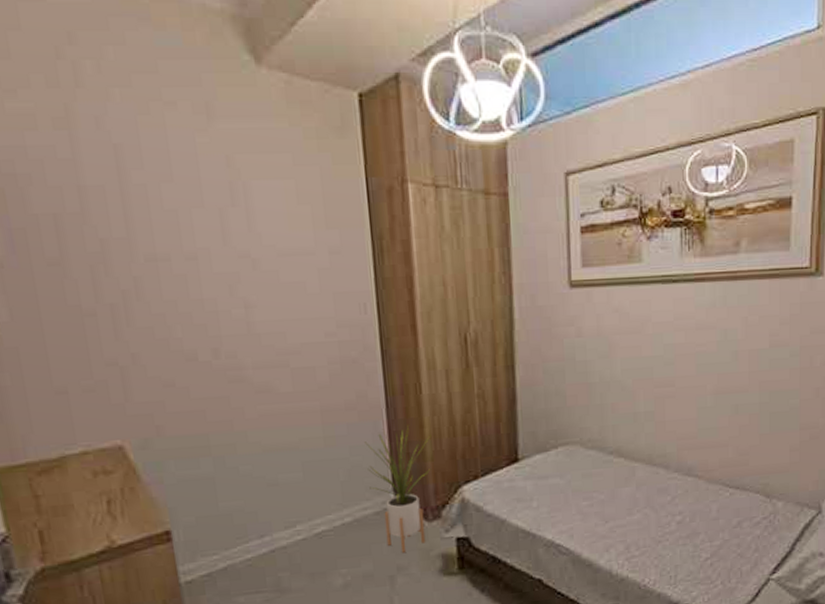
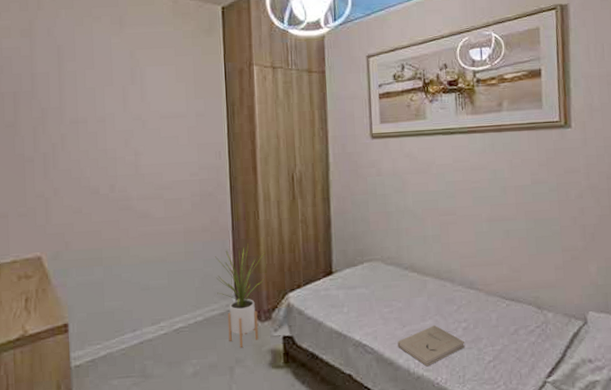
book: none [598,519,678,567] -> present [397,324,465,367]

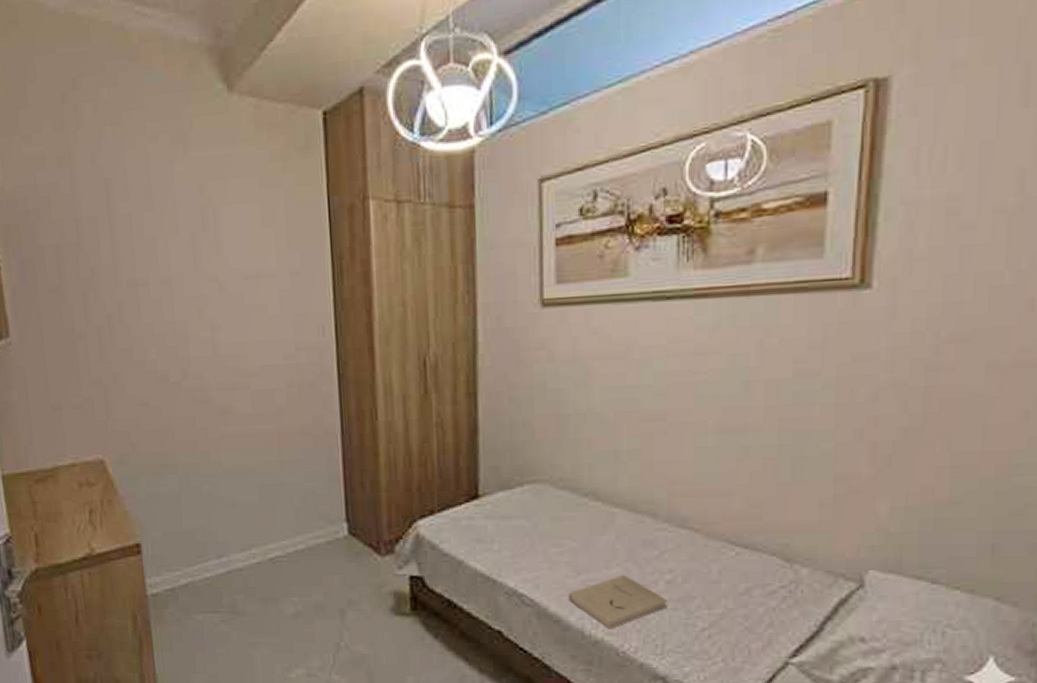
house plant: present [215,244,266,348] -> none [319,453,386,587]

